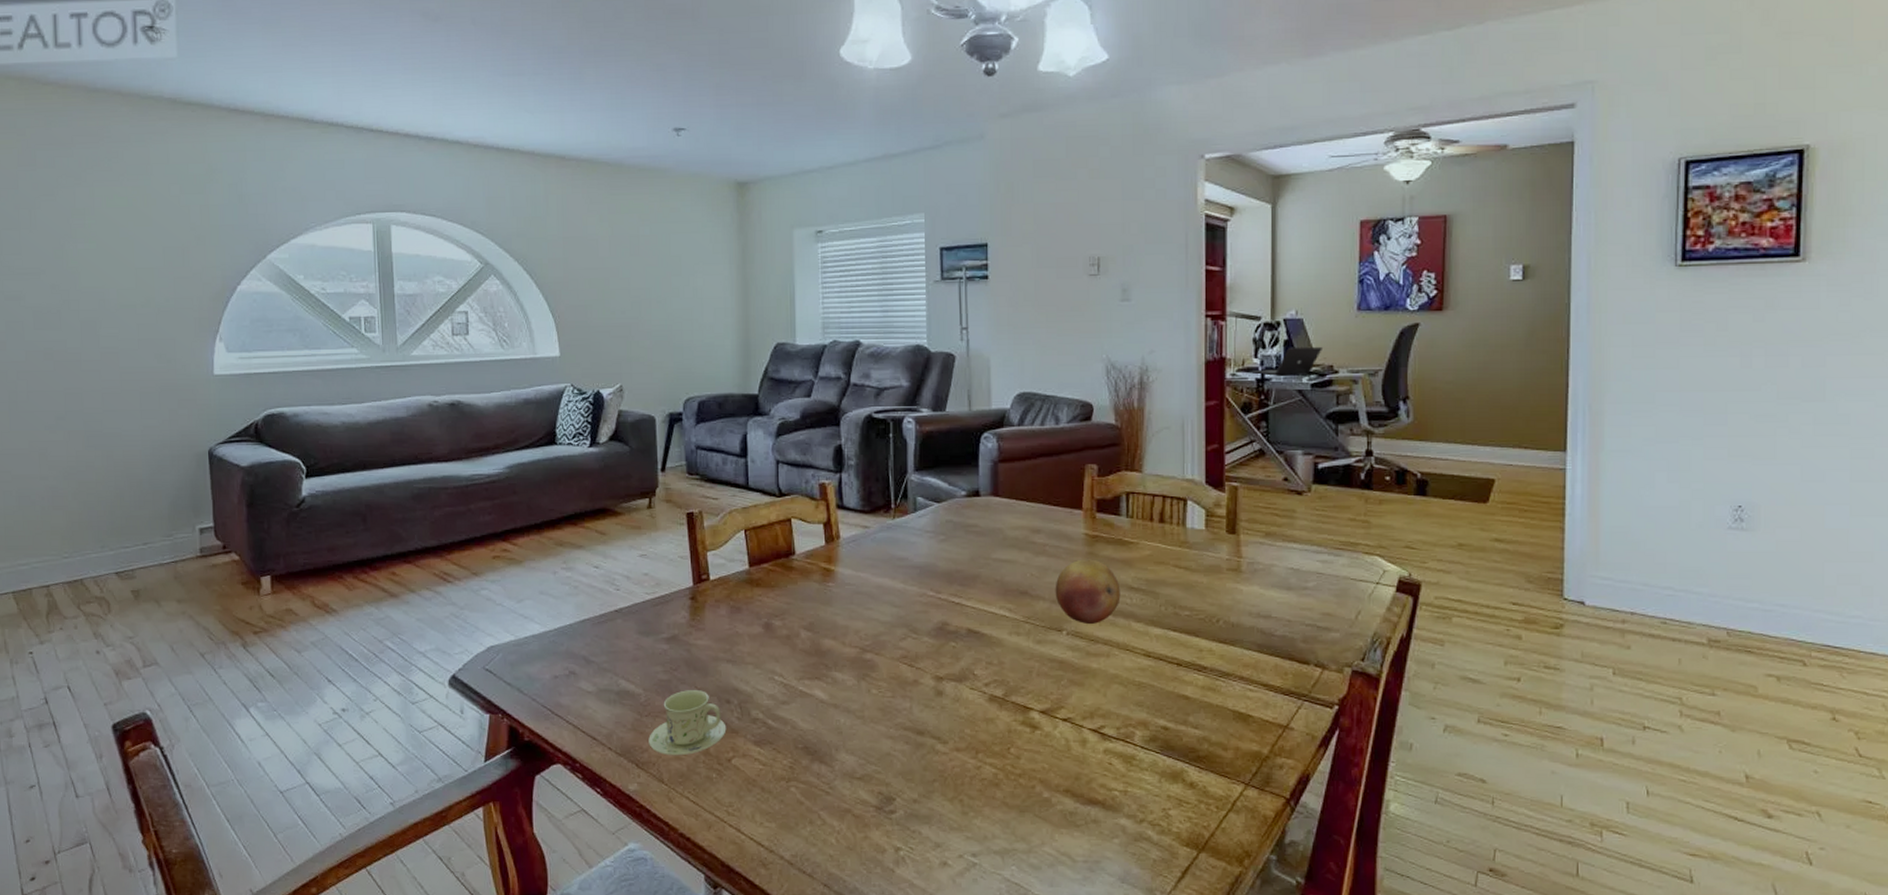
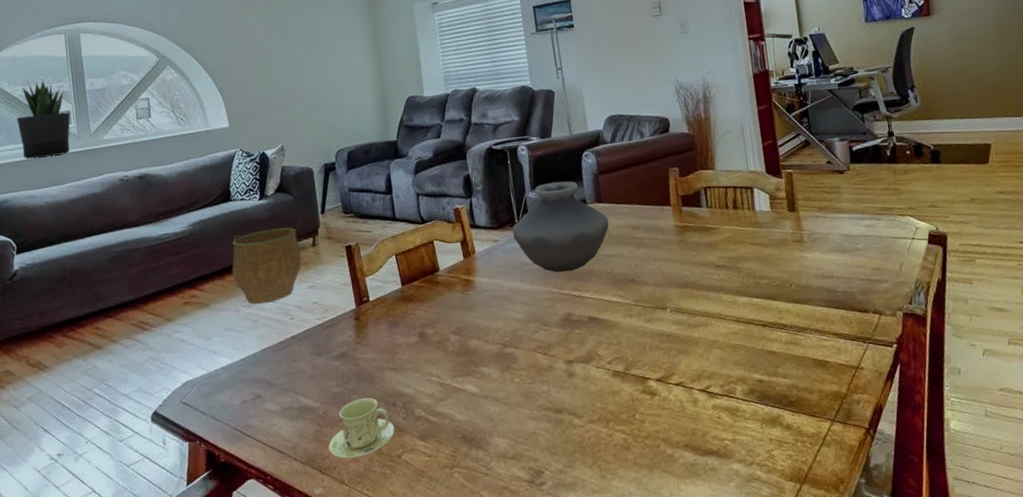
planter: none [312,275,375,369] -> present [17,80,71,159]
basket: none [552,483,635,569] -> present [232,227,302,305]
vase: none [886,465,1005,573] -> present [512,181,609,273]
fruit: present [1055,559,1121,624] -> none [656,245,711,301]
laptop: present [1248,346,1324,376] -> none [788,53,844,81]

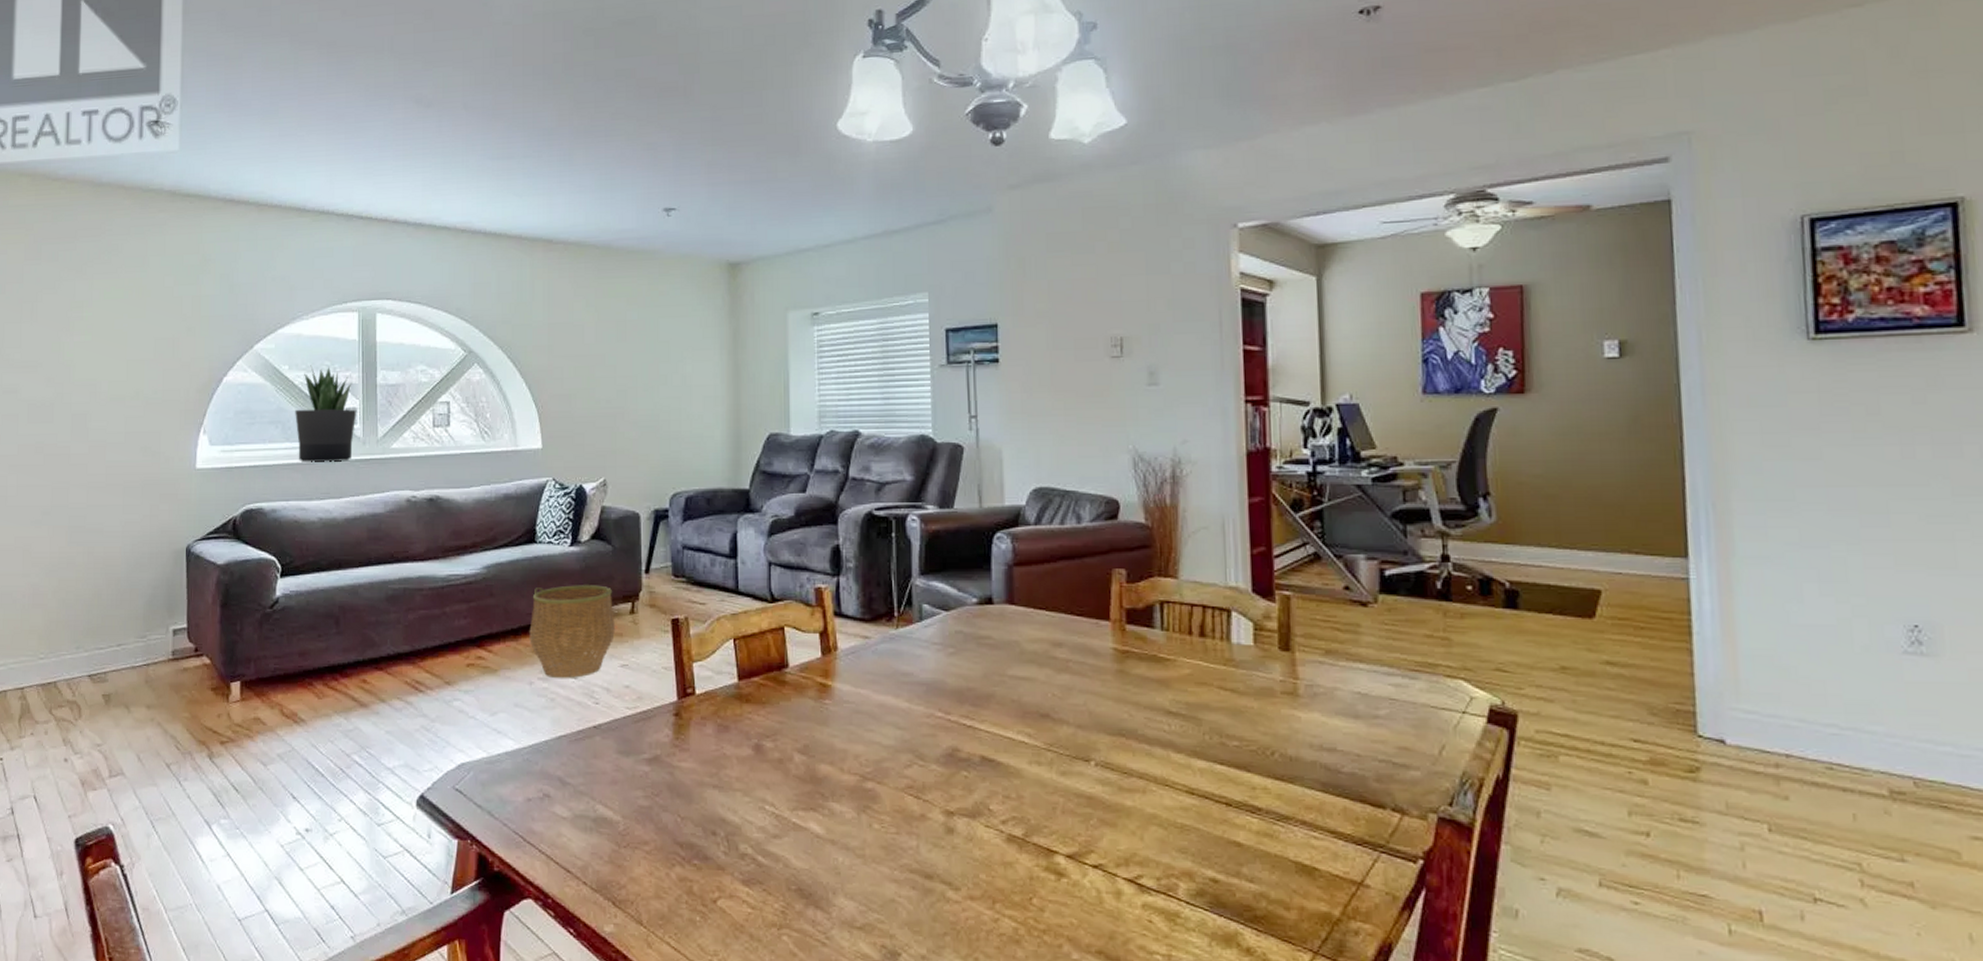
cup and saucer: present [328,397,395,459] -> none [627,818,712,895]
vase: present [512,181,609,273] -> none [889,568,1022,692]

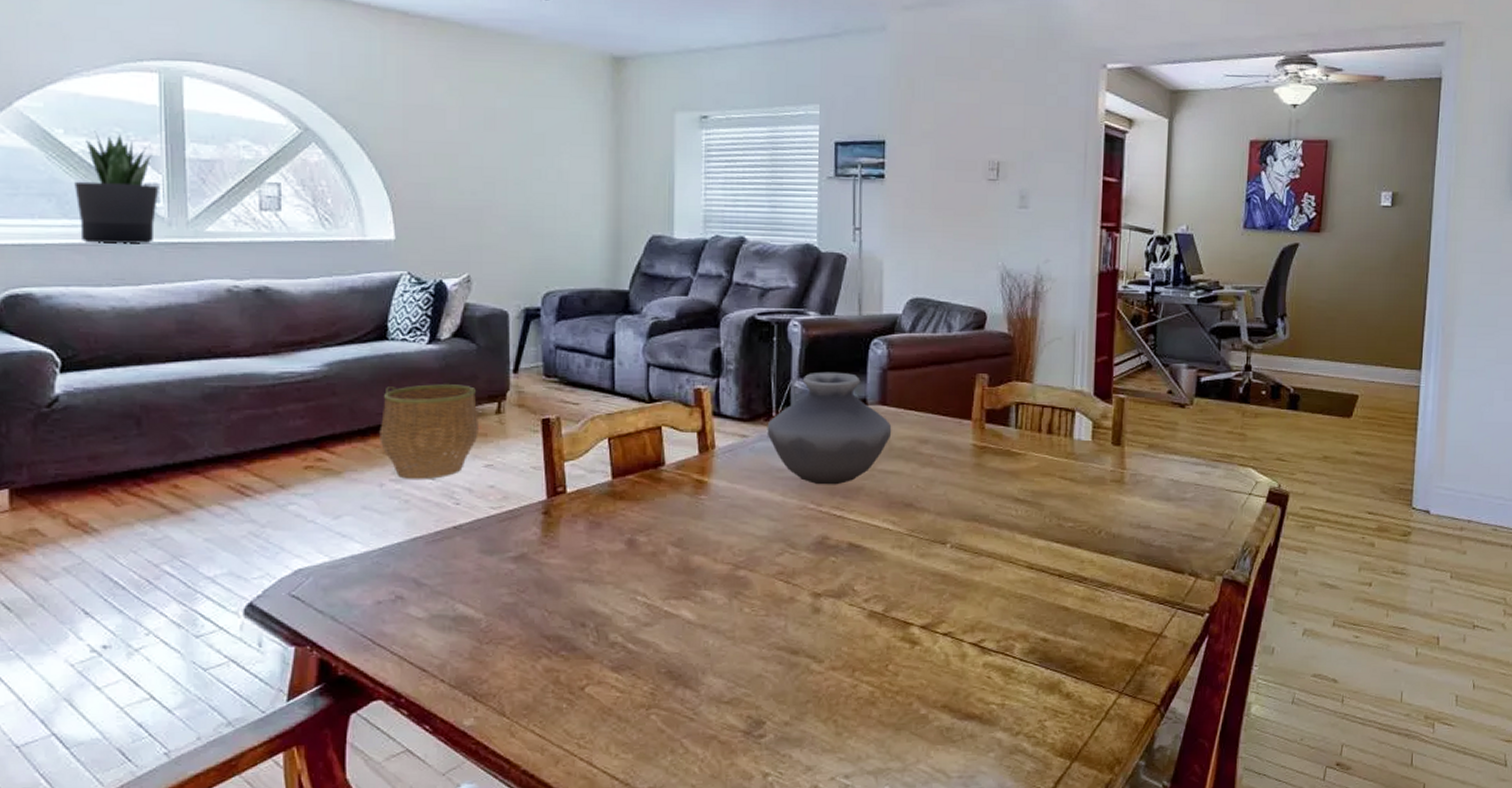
vase: none [889,568,1022,692] -> present [767,371,892,485]

